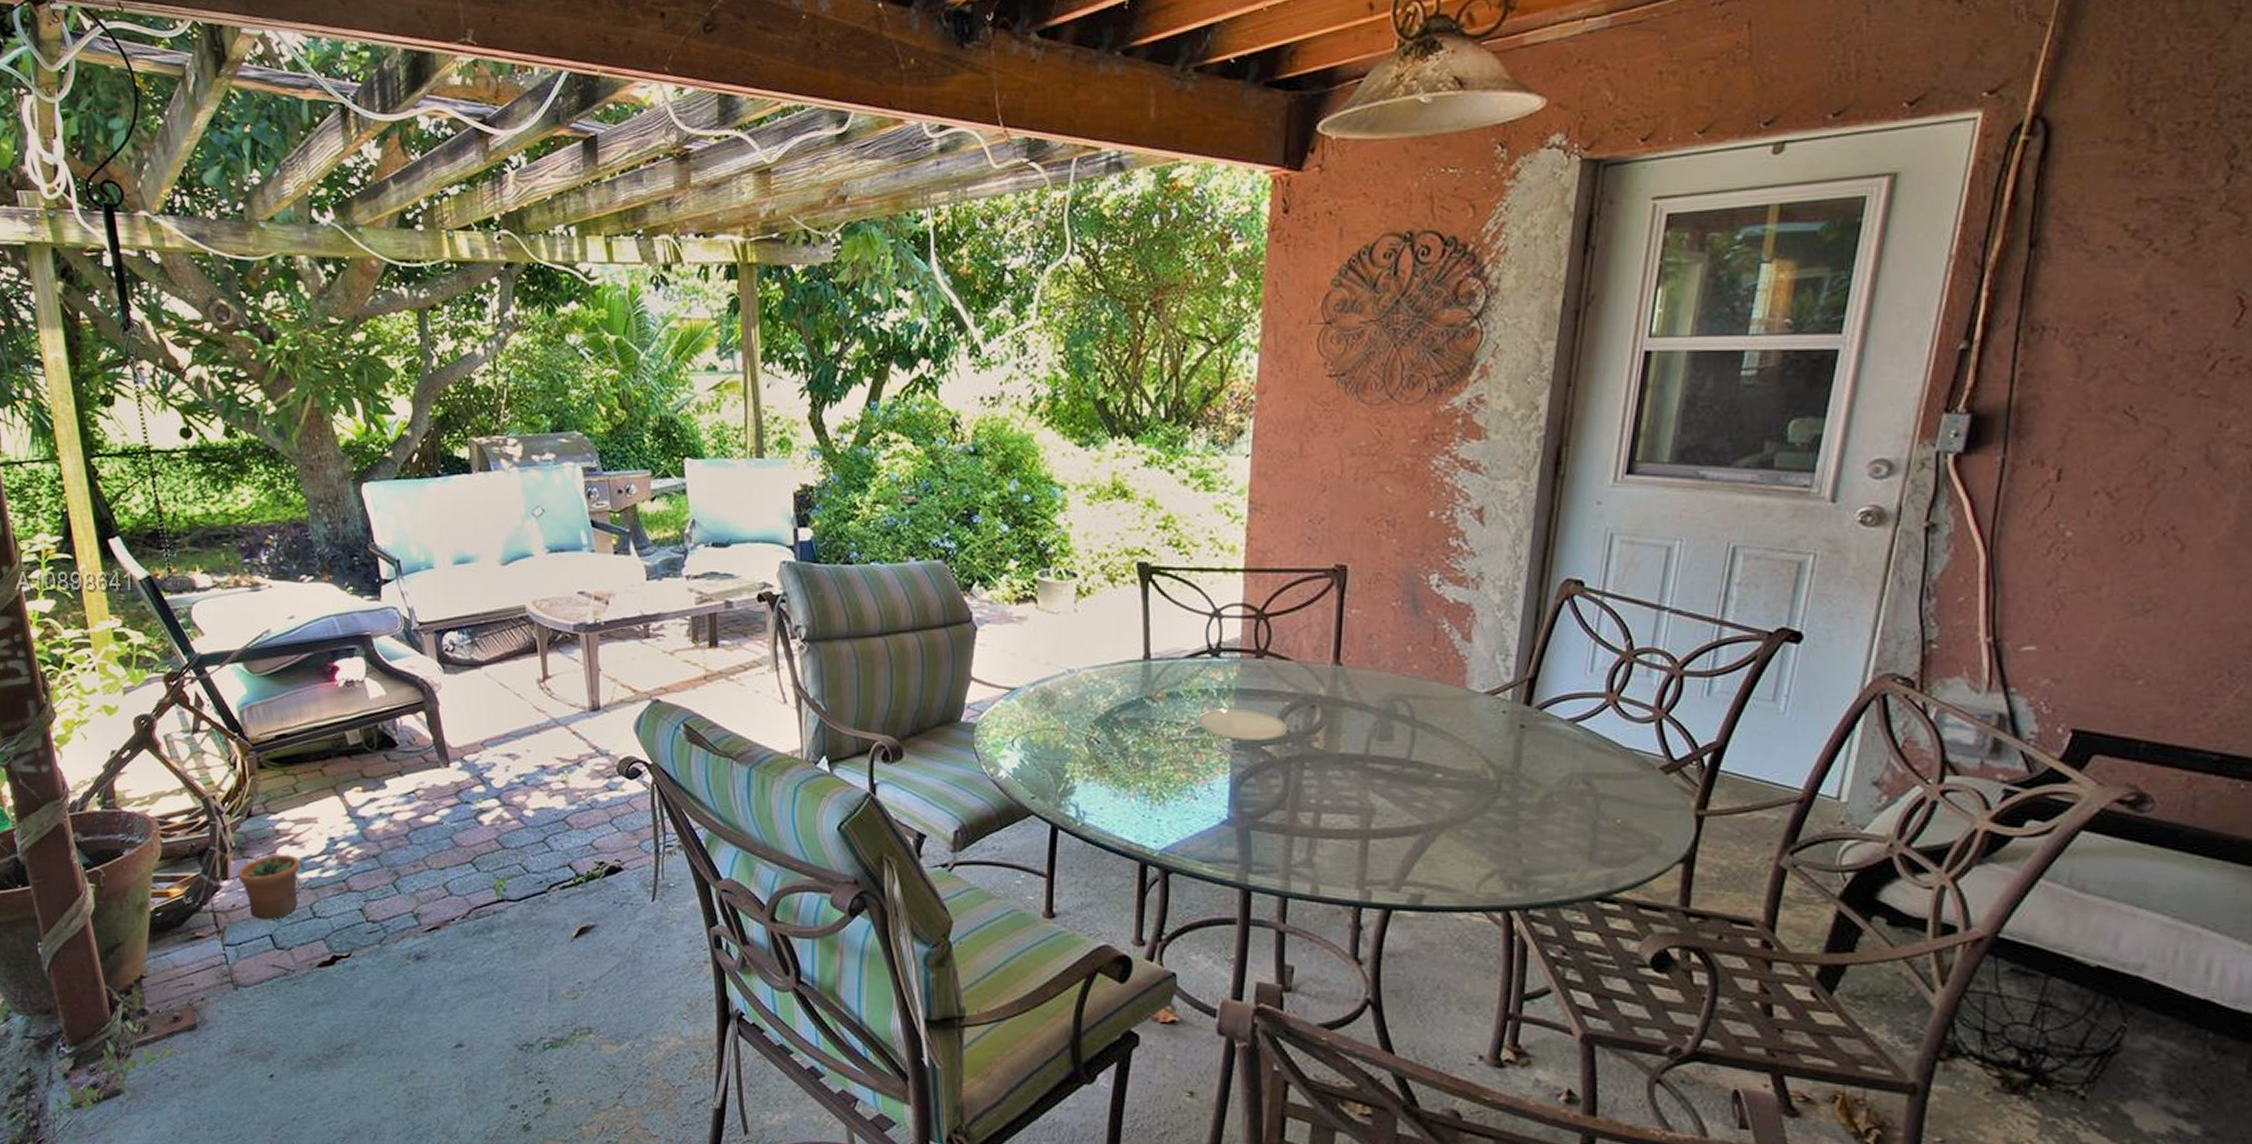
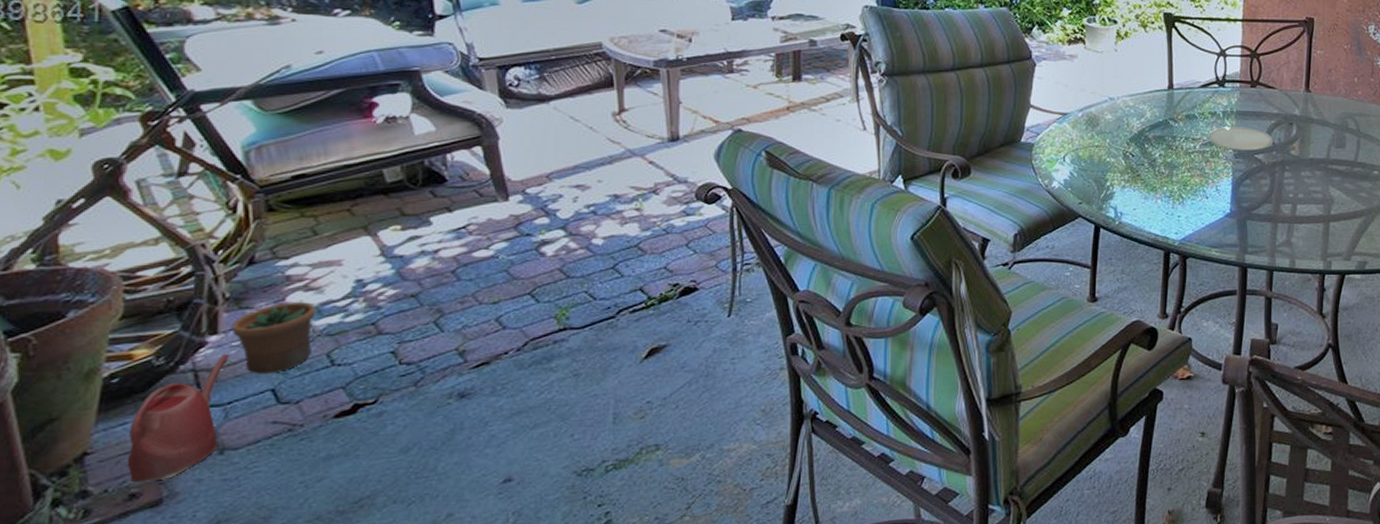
watering can: none [170,898,238,1008] -> present [127,353,230,483]

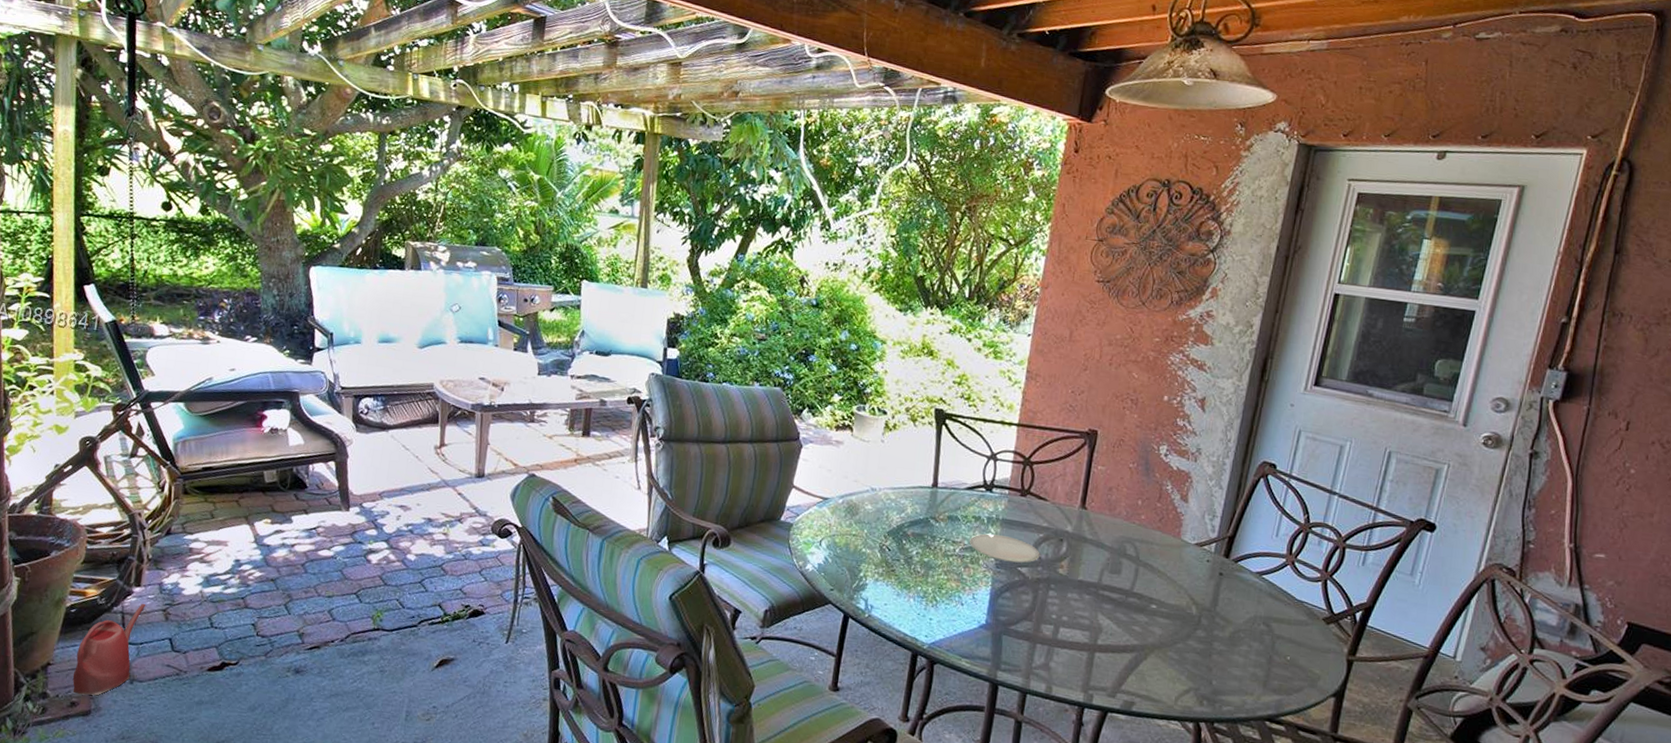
planter: present [231,301,316,374] -> none [149,569,206,626]

